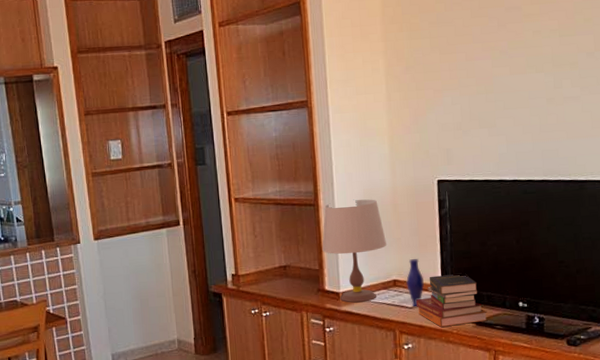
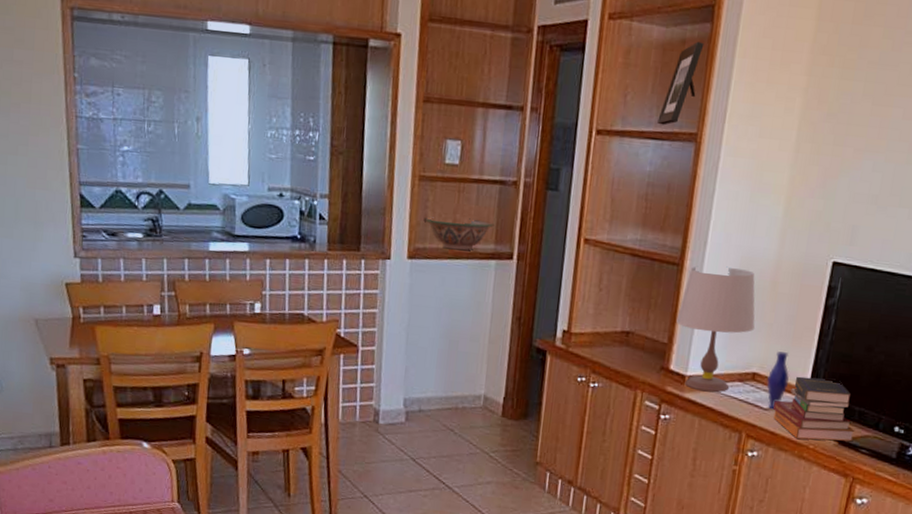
decorative bowl: none [103,199,160,227] -> present [425,217,495,251]
picture frame: none [274,31,300,99] -> present [657,41,704,125]

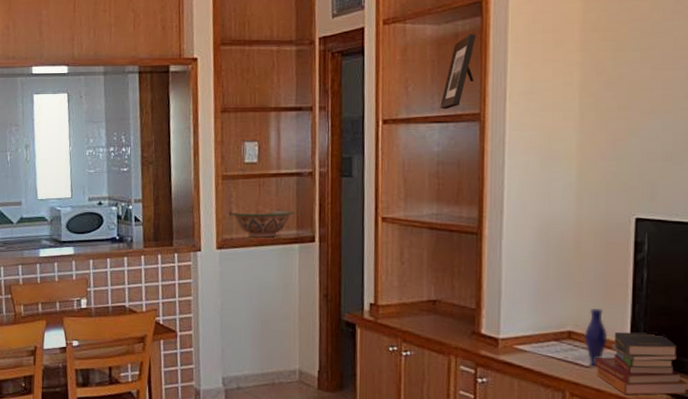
table lamp: present [676,266,755,393] -> none [482,233,563,353]

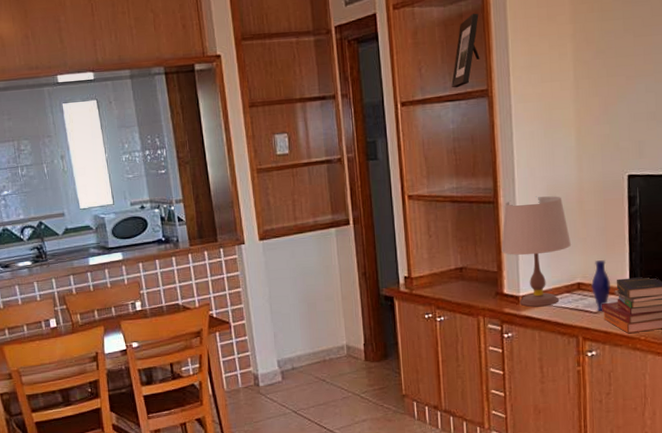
decorative bowl: present [230,210,295,238] -> none [268,196,328,226]
table lamp: none [482,233,563,353] -> present [501,196,571,308]

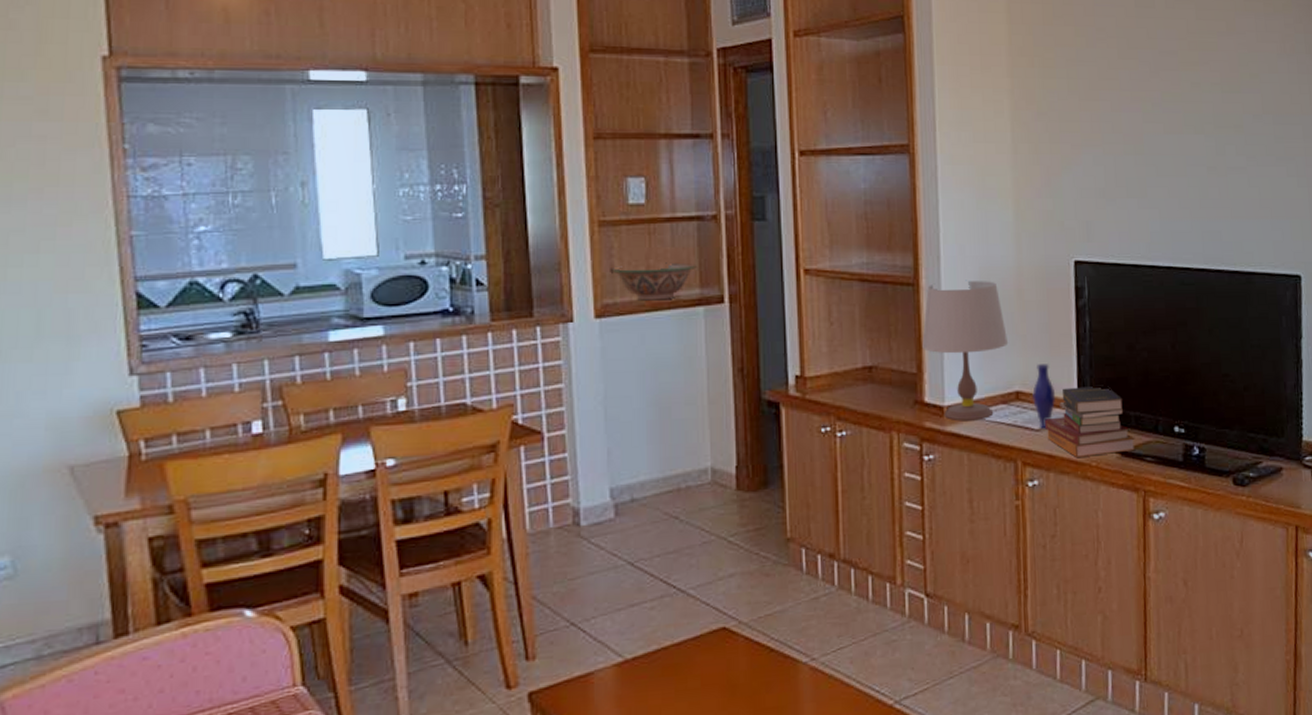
decorative bowl: none [268,196,328,226] -> present [611,264,697,301]
picture frame: present [451,13,480,88] -> none [864,52,900,139]

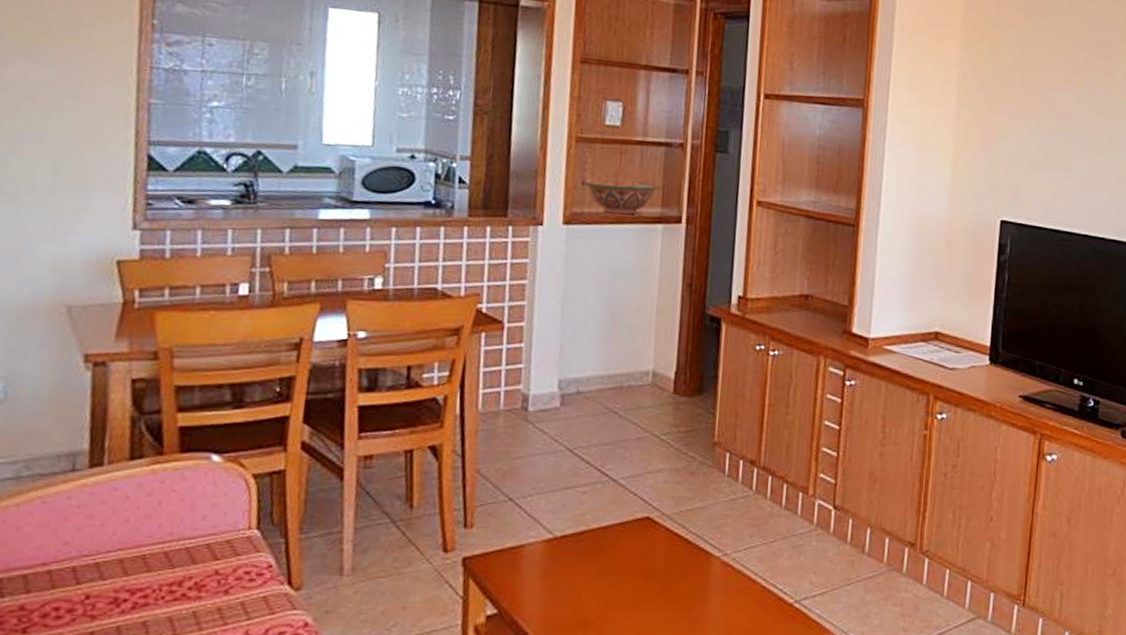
table lamp: present [922,281,1008,422] -> none [856,226,933,355]
vase: present [1032,364,1056,429] -> none [950,309,971,369]
books: present [1045,387,1135,459] -> none [958,333,1038,398]

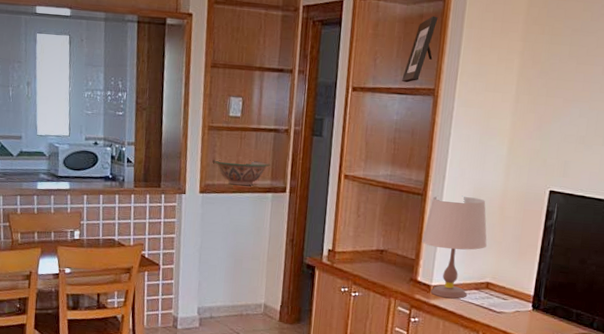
picture frame: none [824,15,865,91] -> present [402,16,438,83]
table lamp: none [856,226,933,355] -> present [422,195,487,299]

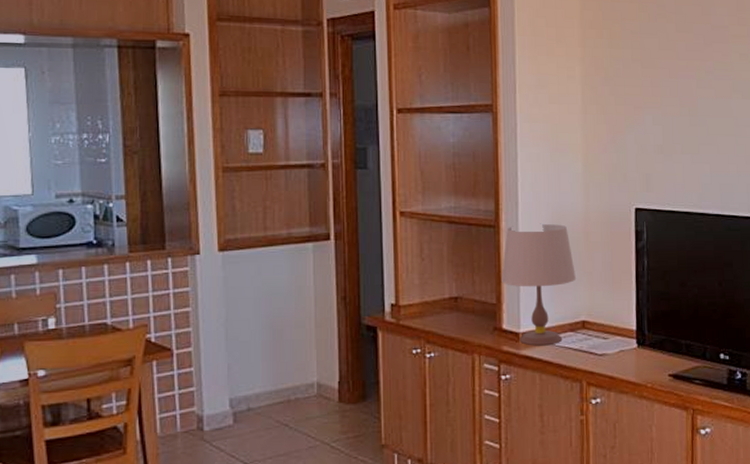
decorative bowl: present [213,159,270,186] -> none [233,205,307,237]
picture frame: present [402,16,438,83] -> none [454,24,486,100]

